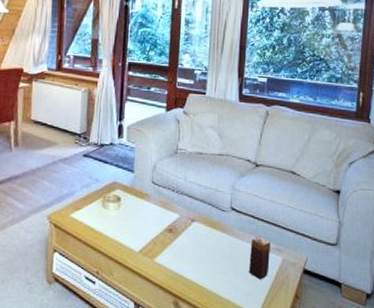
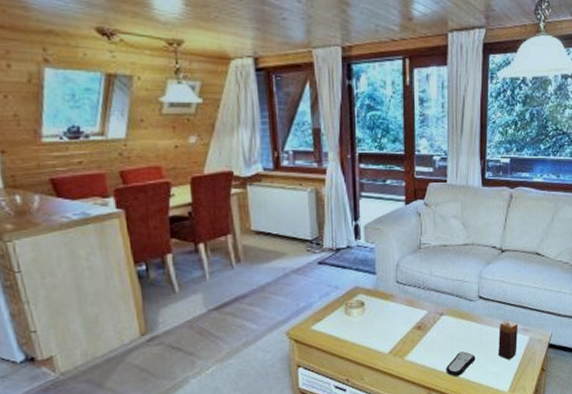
remote control: none [194,262,225,288] -> present [446,351,476,377]

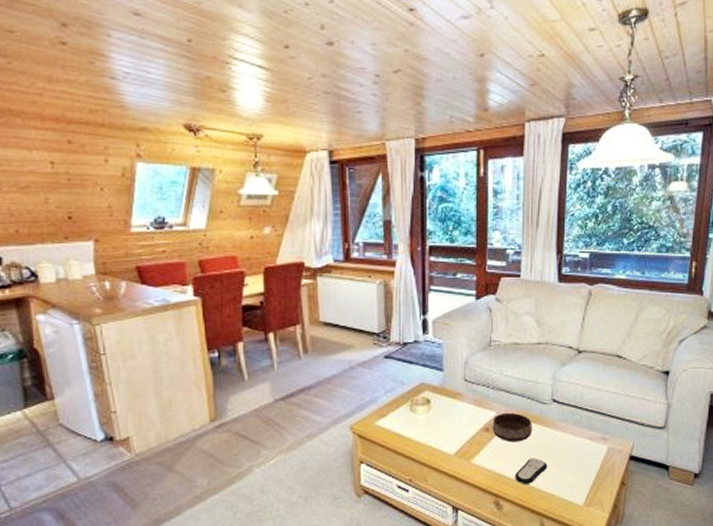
bowl: none [423,310,461,339] -> present [492,412,532,443]
candle: present [498,320,518,360] -> none [573,426,595,471]

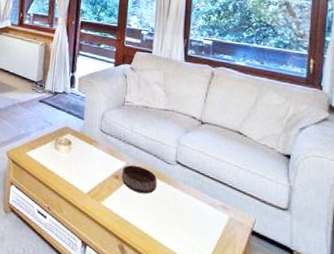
remote control: present [515,458,548,484] -> none [139,211,170,236]

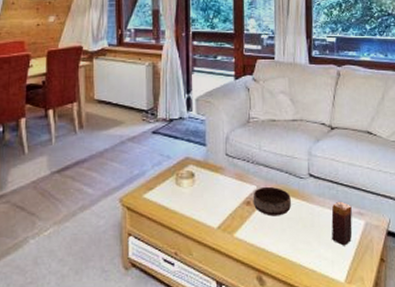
candle: none [194,191,216,236] -> present [331,201,353,246]

